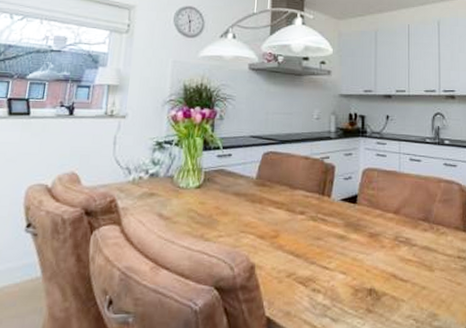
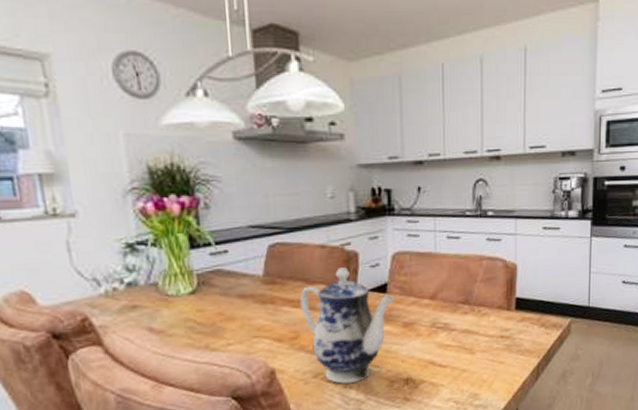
teapot: none [282,177,362,287] -> present [299,267,394,384]

